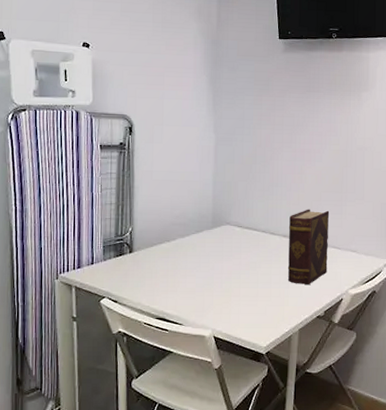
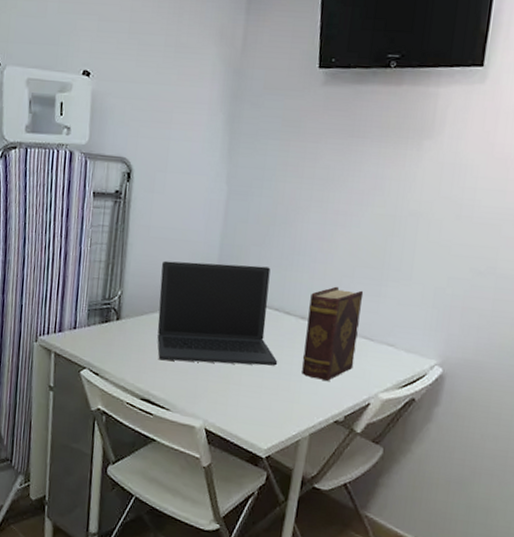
laptop: none [165,197,269,283] -> present [157,260,278,366]

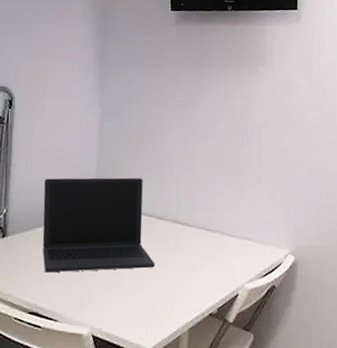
diary: present [302,286,364,382] -> none [176,191,224,278]

